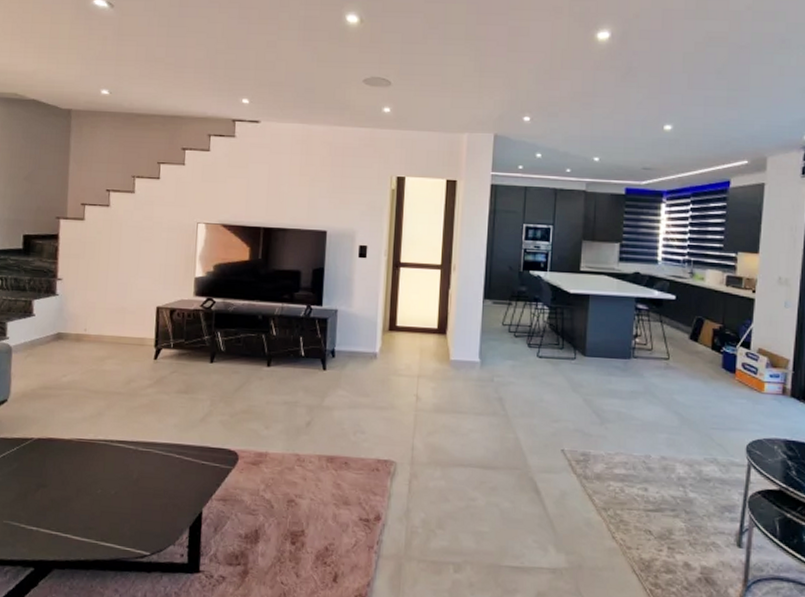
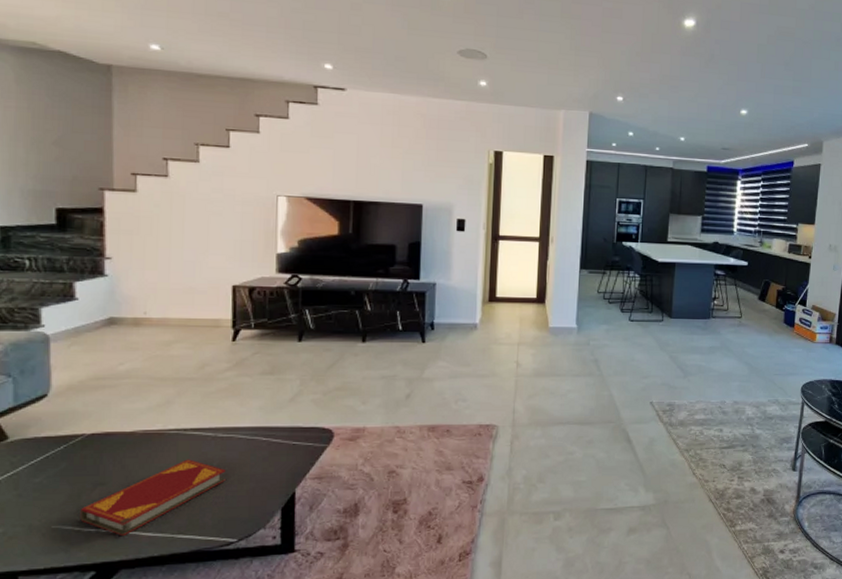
hardback book: none [25,469,143,538] -> present [80,459,226,537]

